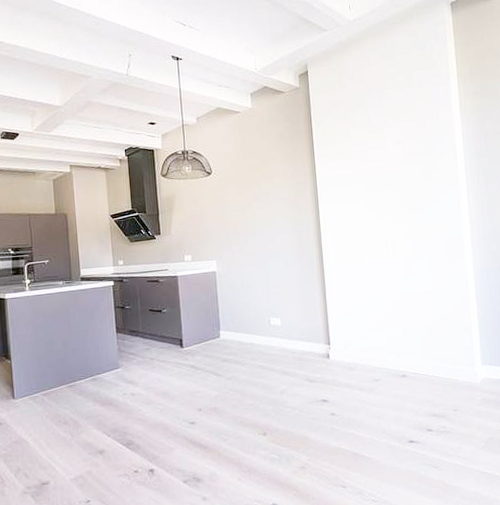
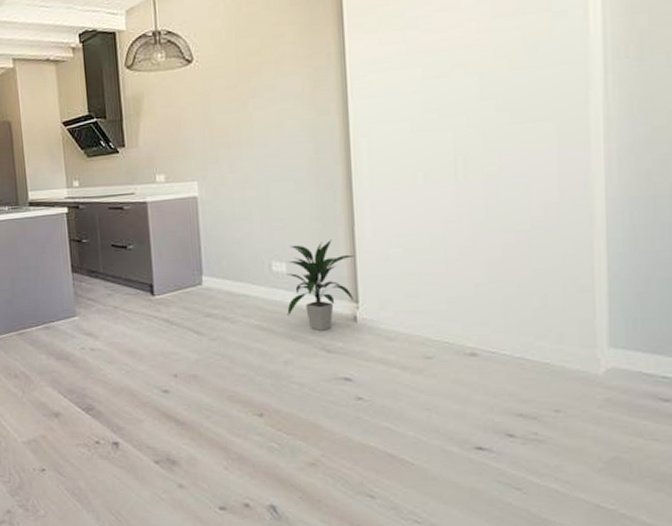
indoor plant: none [281,301,328,367] -> present [286,240,355,331]

